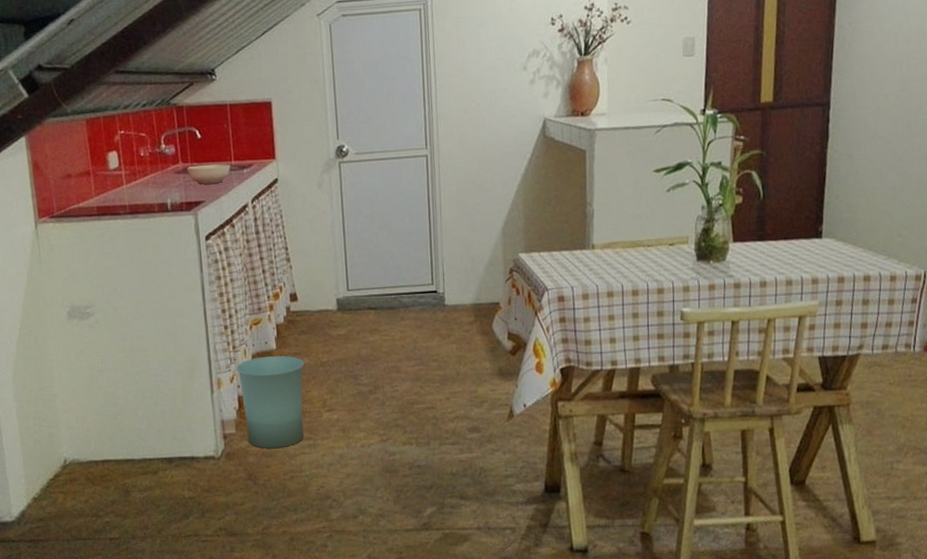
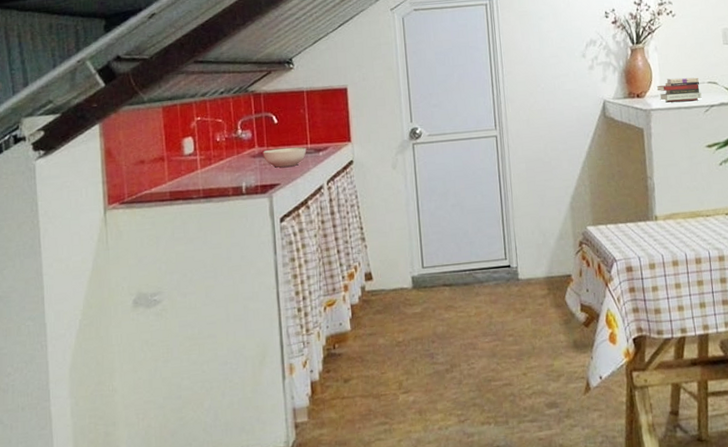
waste bin: present [236,355,304,448] -> none [309,336,379,437]
books: none [603,93,654,122] -> present [656,77,702,103]

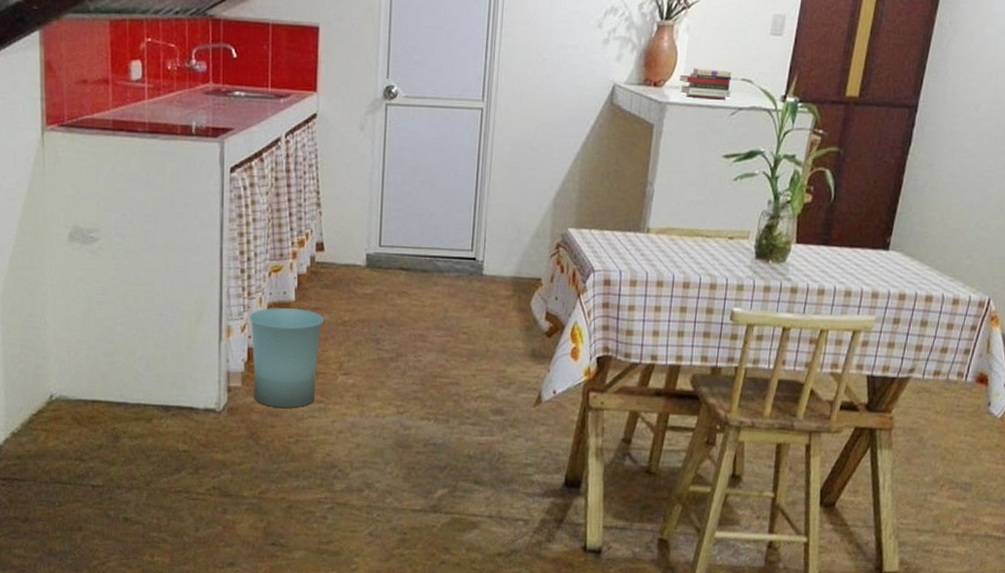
bowl: present [262,147,307,168] -> none [217,87,266,111]
waste bin: none [309,336,379,437] -> present [249,307,324,408]

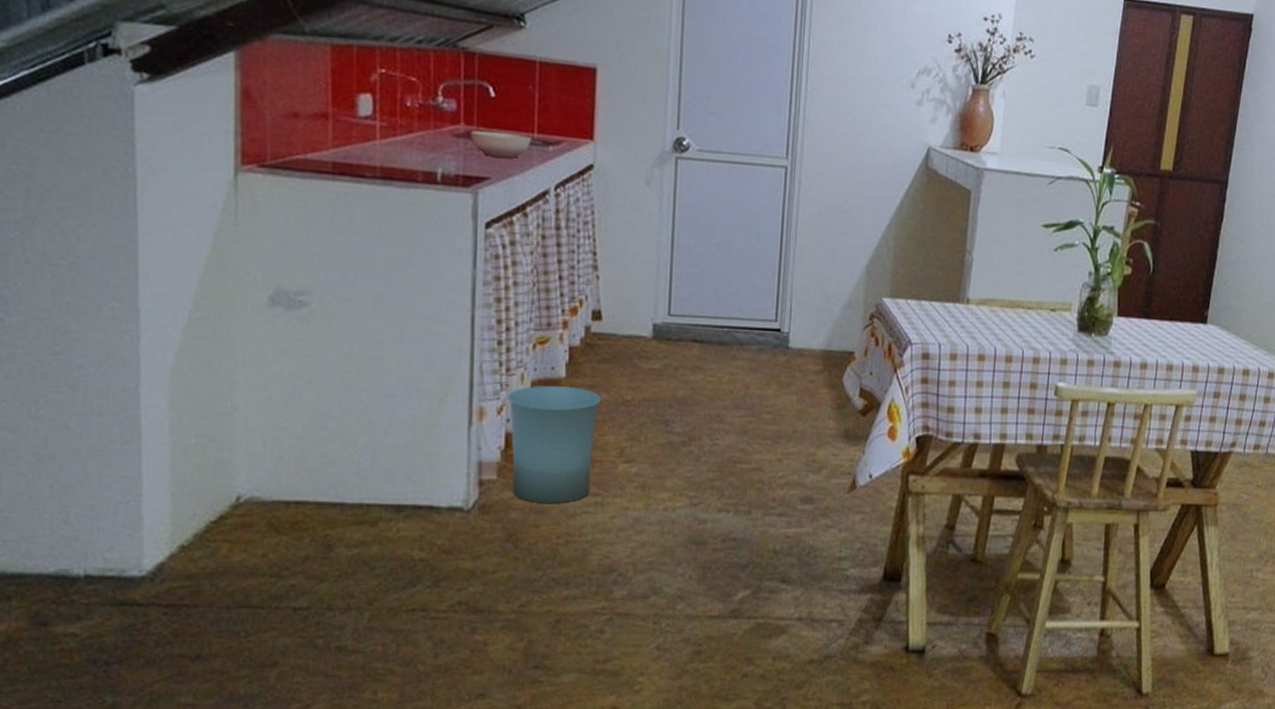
bowl: none [217,87,266,111] -> present [470,130,532,158]
books: present [678,68,732,100] -> none [995,134,1049,168]

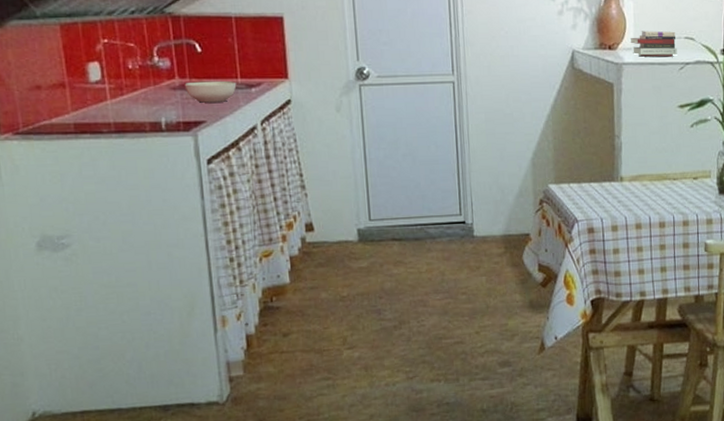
waste bin: present [508,385,601,503] -> none [244,290,322,391]
books: none [995,134,1049,168] -> present [630,30,677,57]

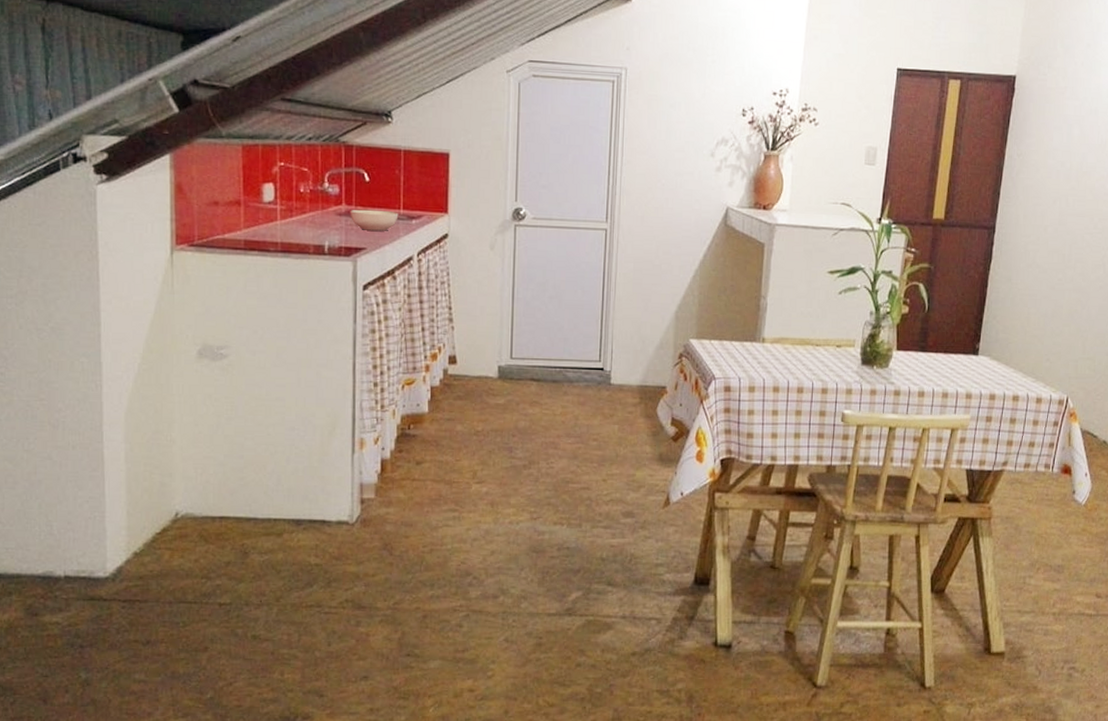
books: present [630,30,677,57] -> none [785,193,833,222]

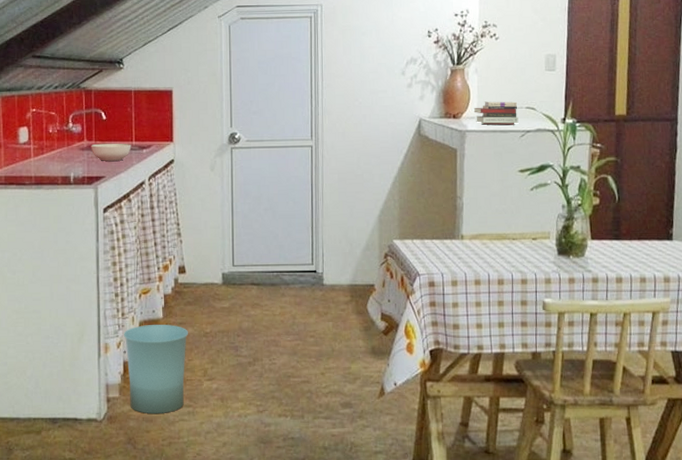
waste bin: none [383,419,457,518] -> present [124,324,188,413]
books: none [785,193,833,222] -> present [473,101,519,126]

